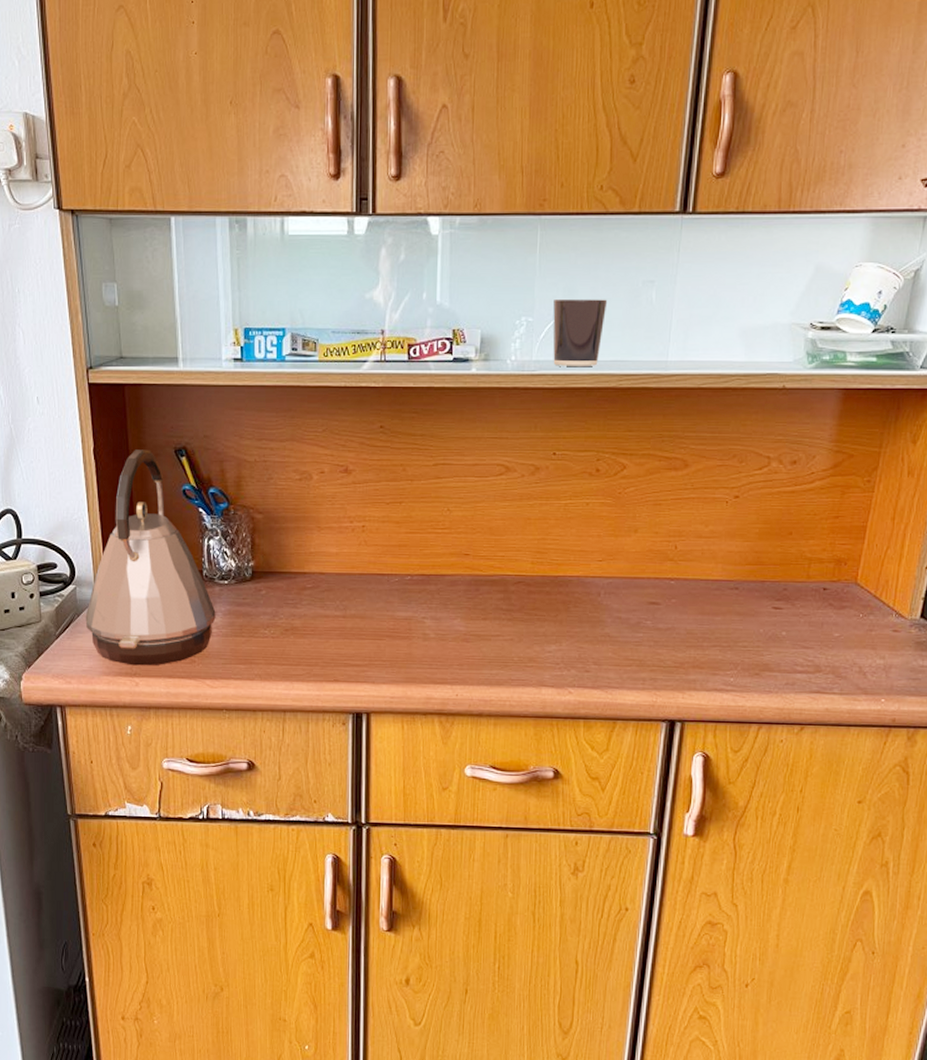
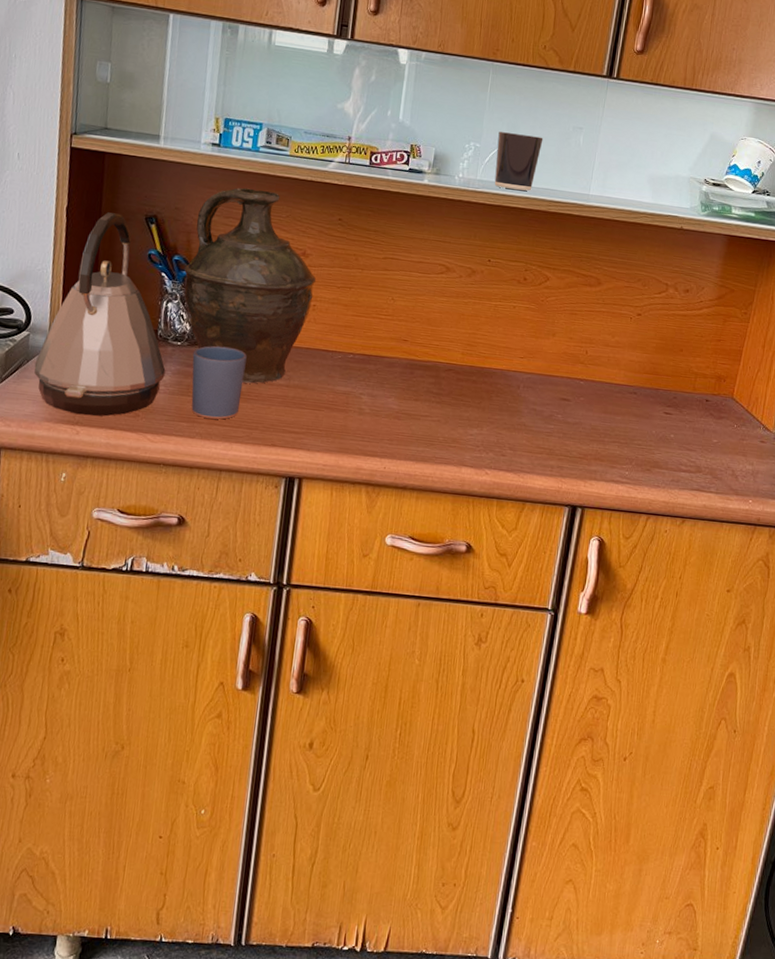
ceramic jug: none [221,404,363,618] -> present [183,187,317,384]
mug: none [241,580,298,659] -> present [191,345,247,420]

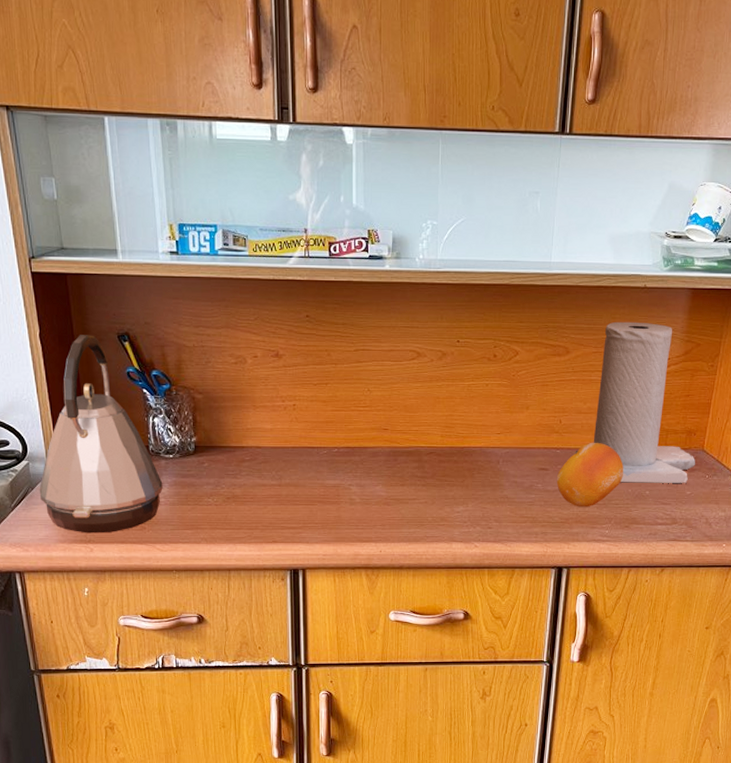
ceramic jug: present [183,187,317,384] -> none [163,294,293,487]
mug: present [191,345,247,420] -> none [186,454,238,525]
mug: present [494,132,543,191] -> none [454,206,500,265]
fruit: none [577,377,649,445] -> present [556,442,624,507]
paper towel: none [599,259,724,431] -> present [575,321,695,483]

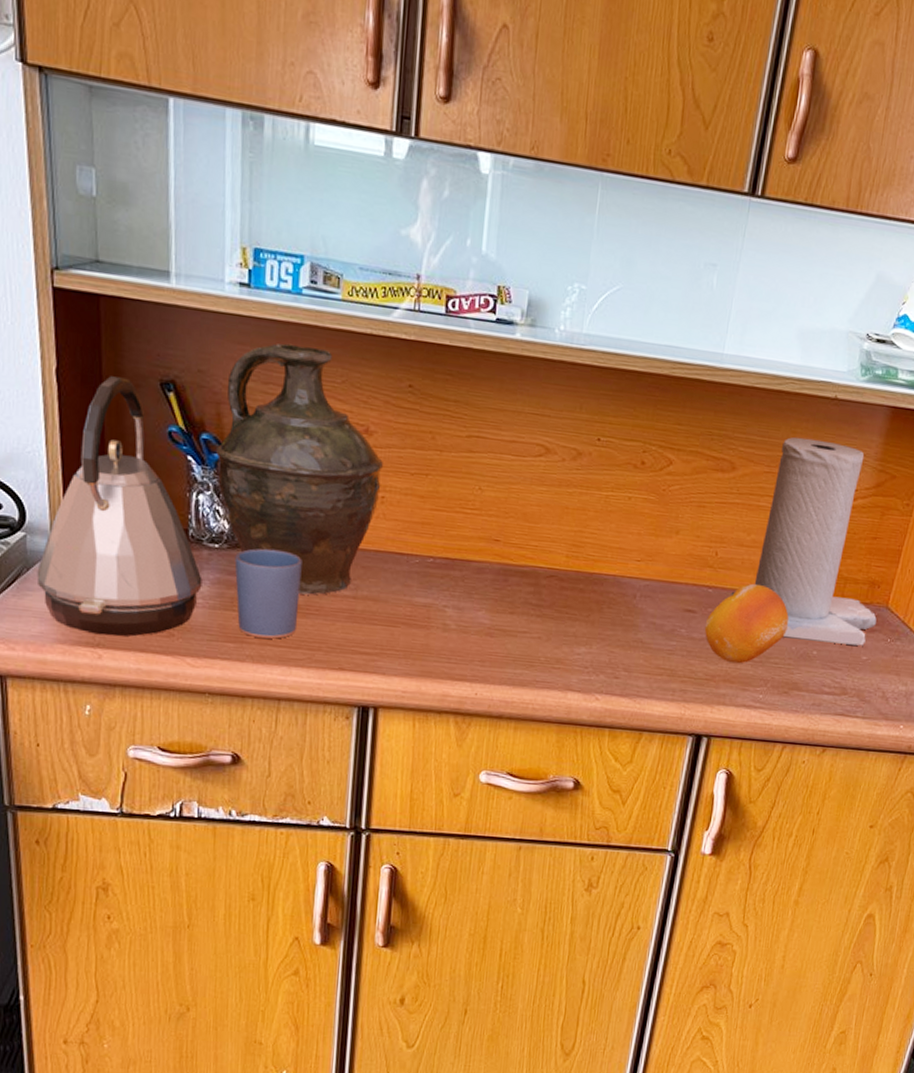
ceramic jug: none [163,294,293,487] -> present [215,343,384,595]
mug: none [186,454,238,525] -> present [234,548,302,639]

